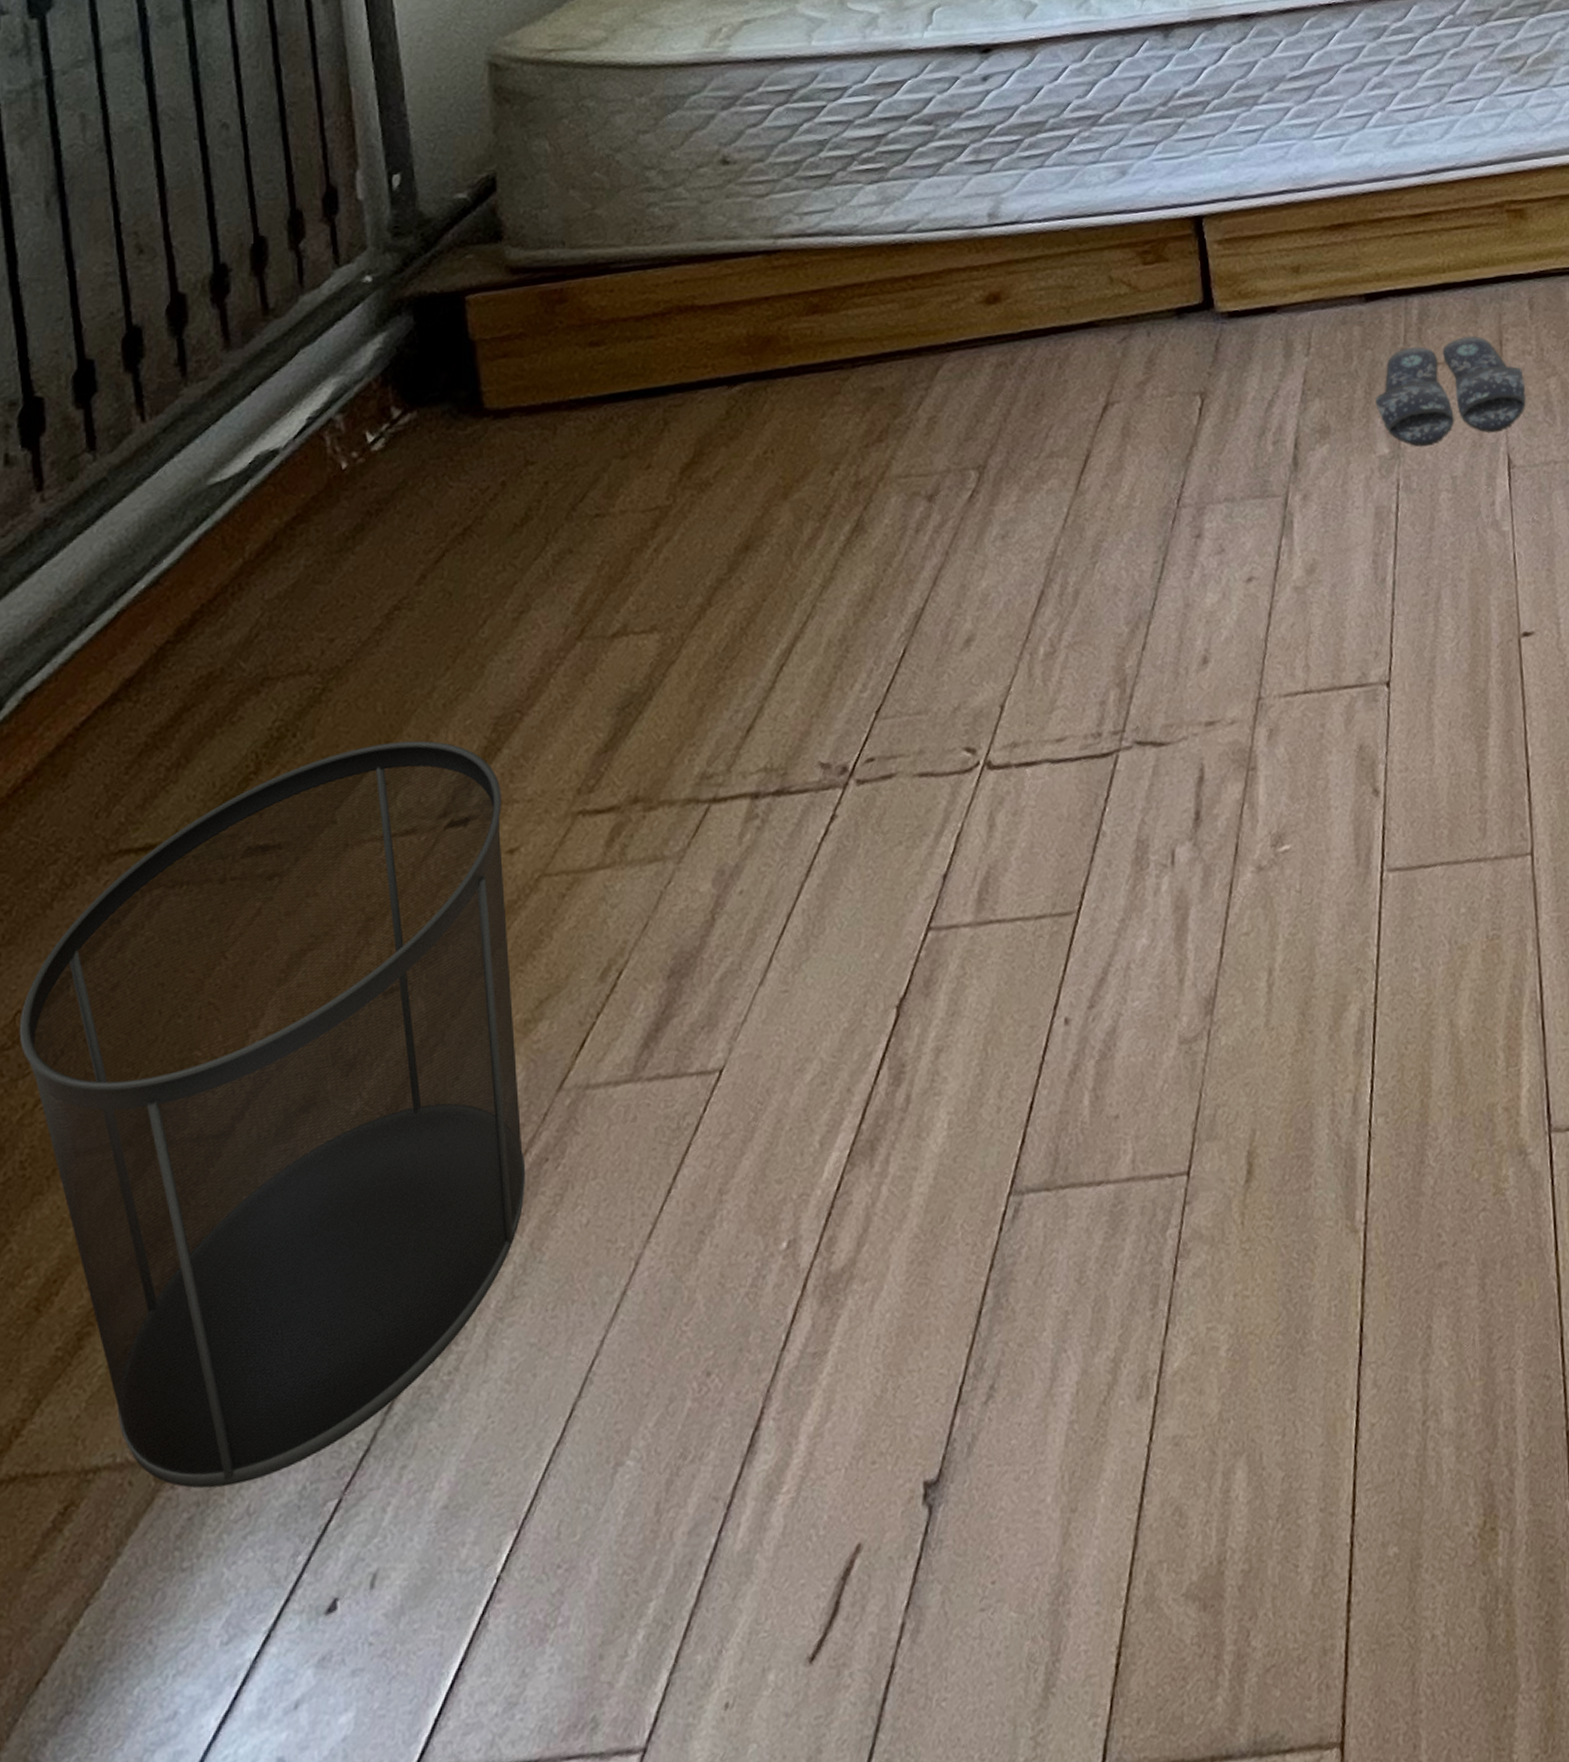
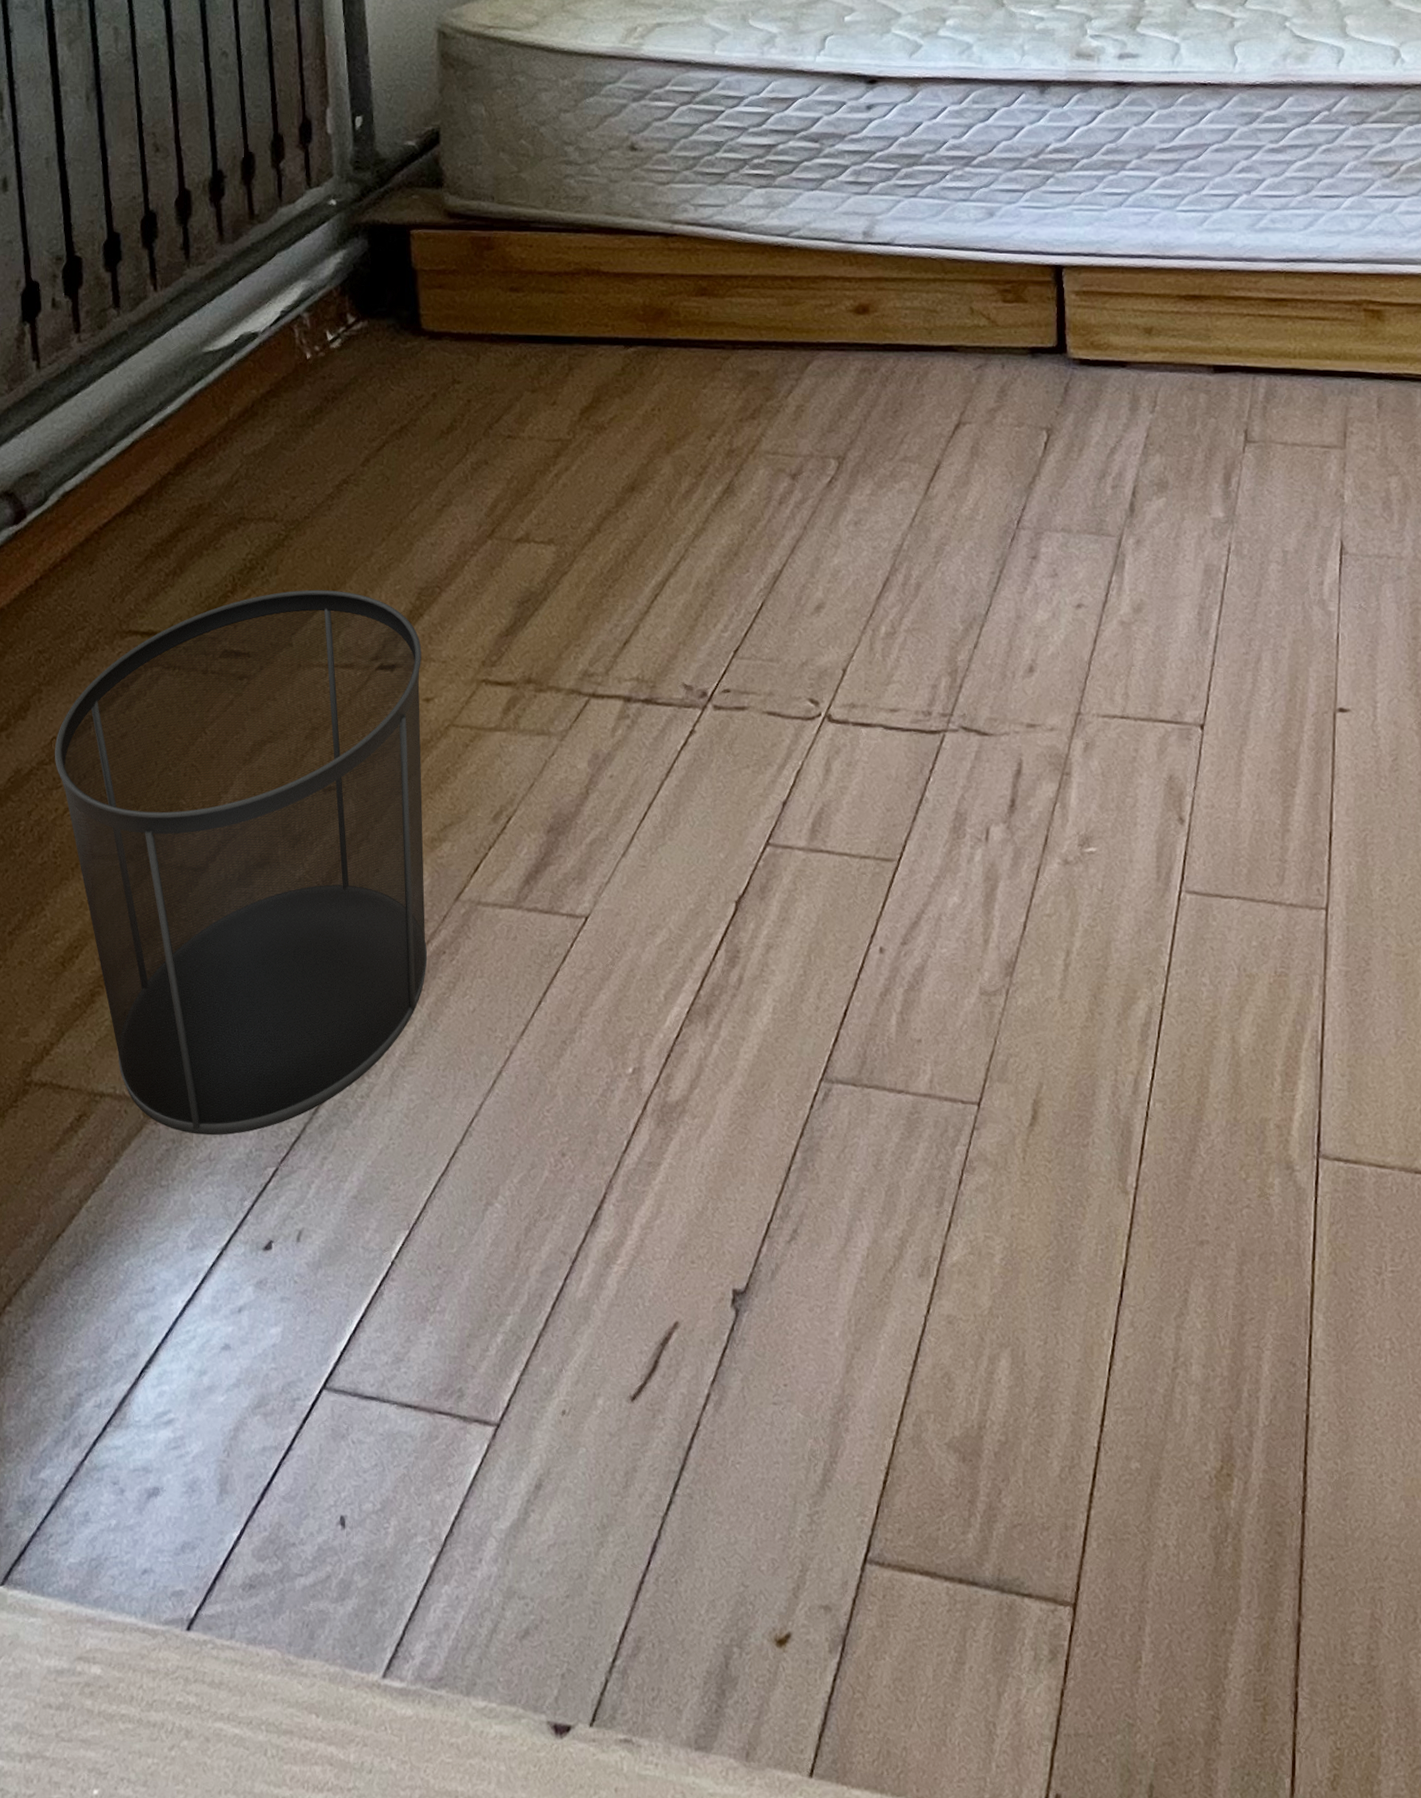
slippers: present [1375,336,1526,446] -> none [1214,422,1365,517]

